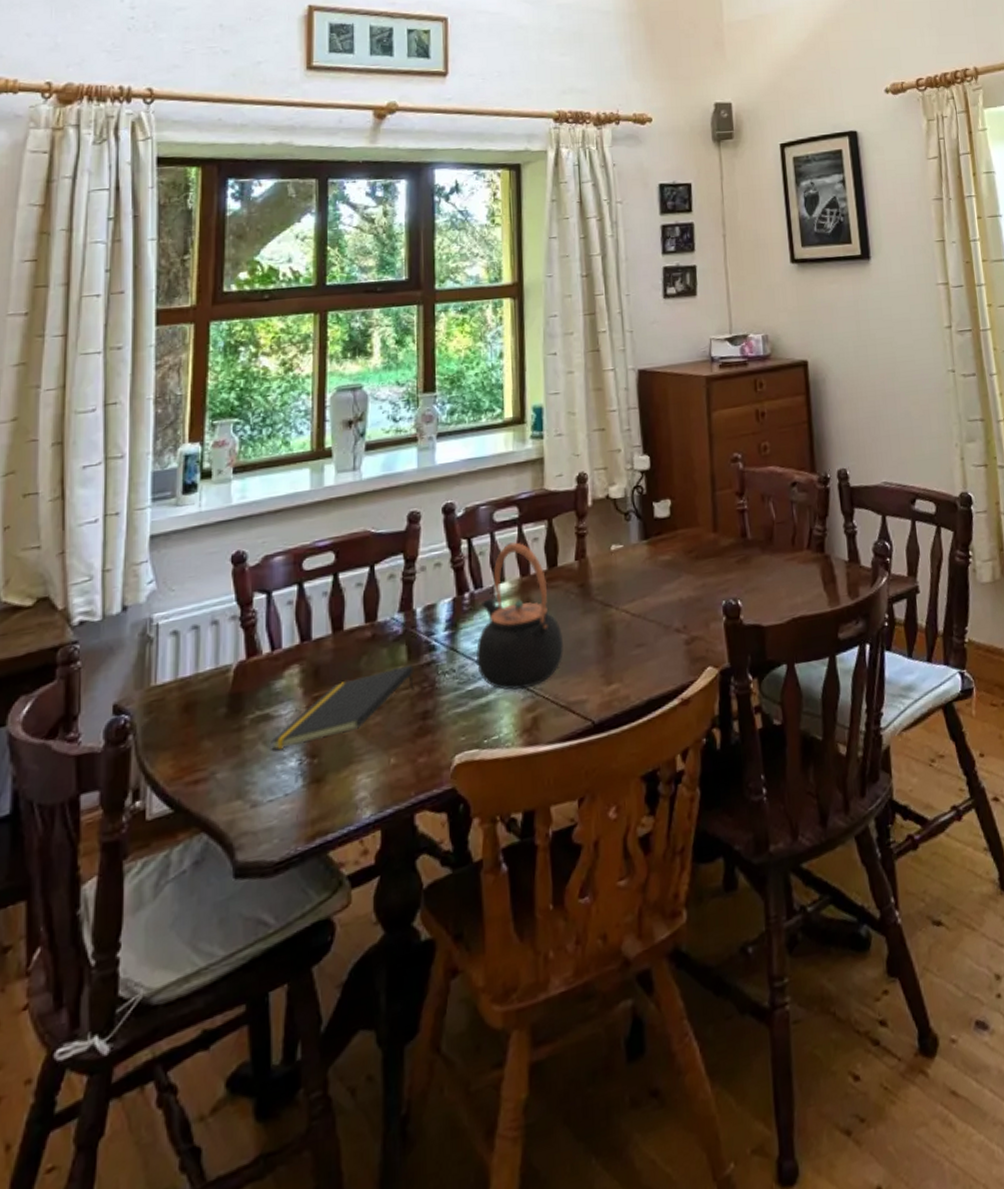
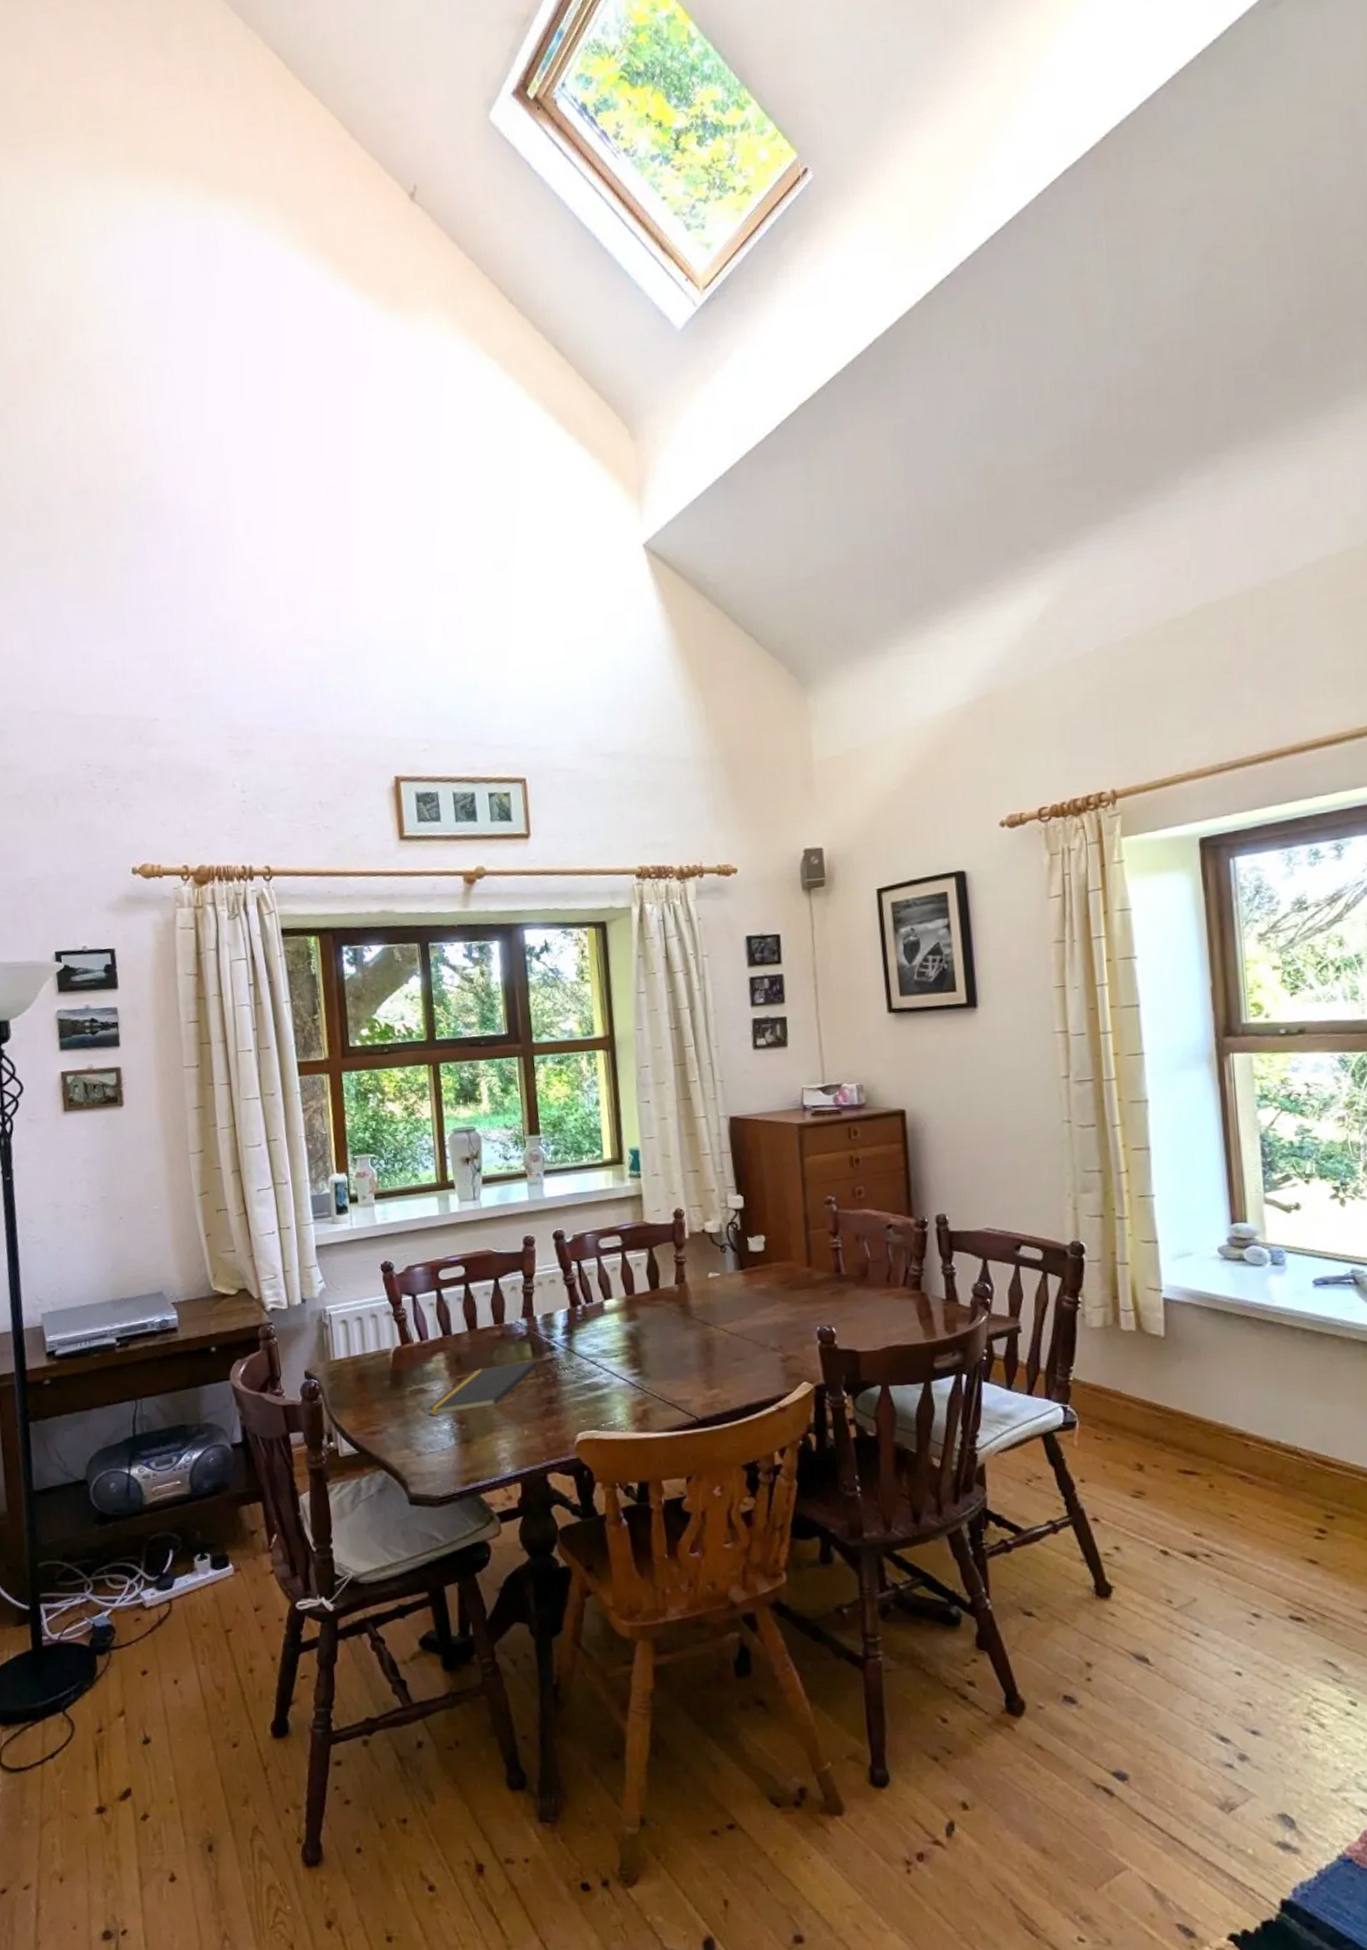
teapot: present [475,542,563,690] -> none [590,1266,668,1387]

